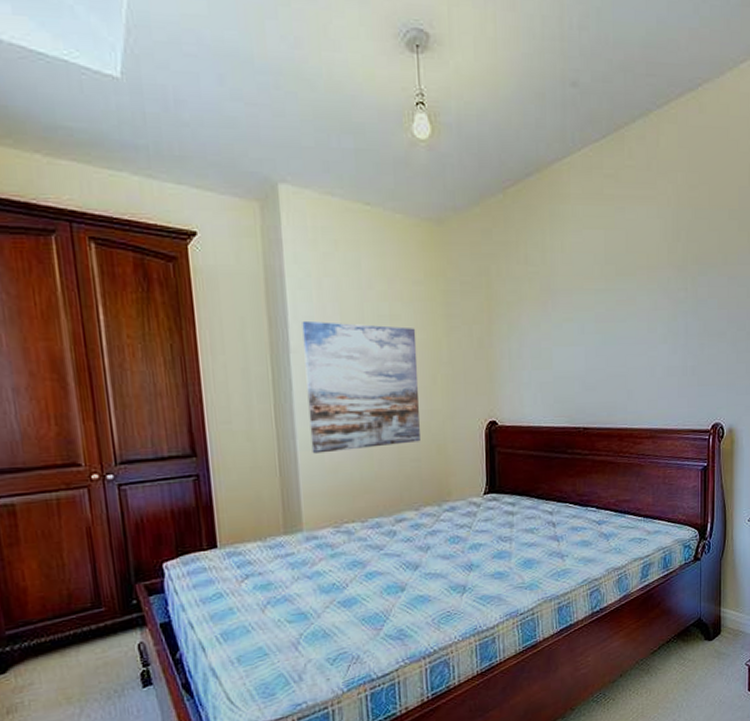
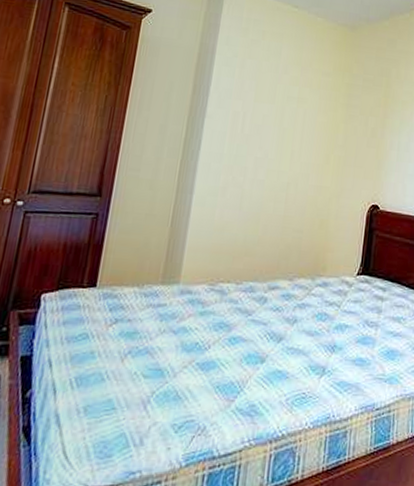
wall art: present [302,320,420,454] -> none [205,92,318,214]

